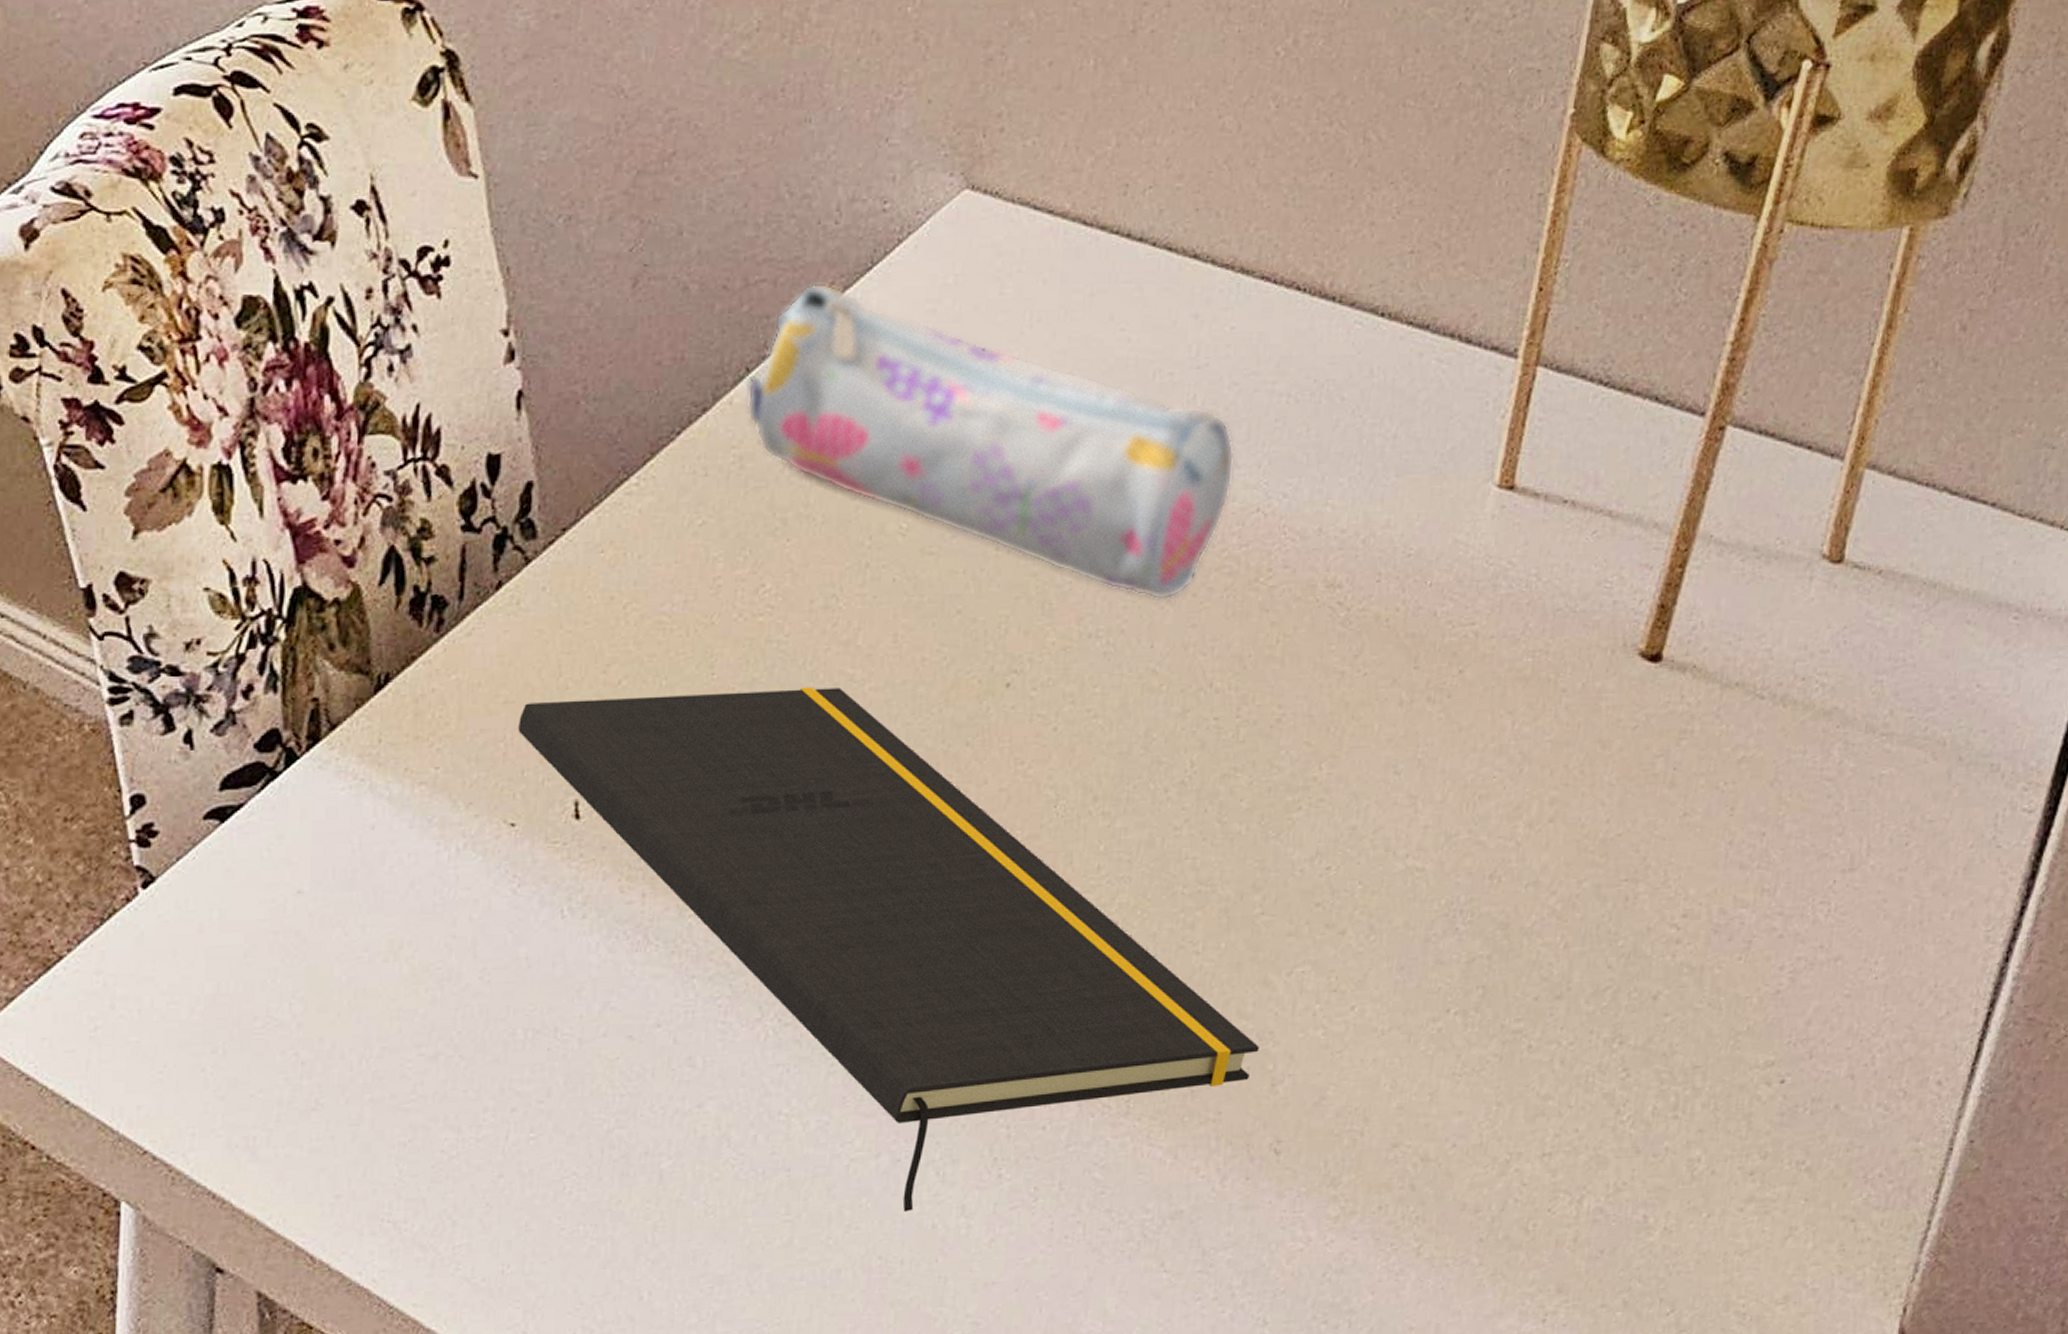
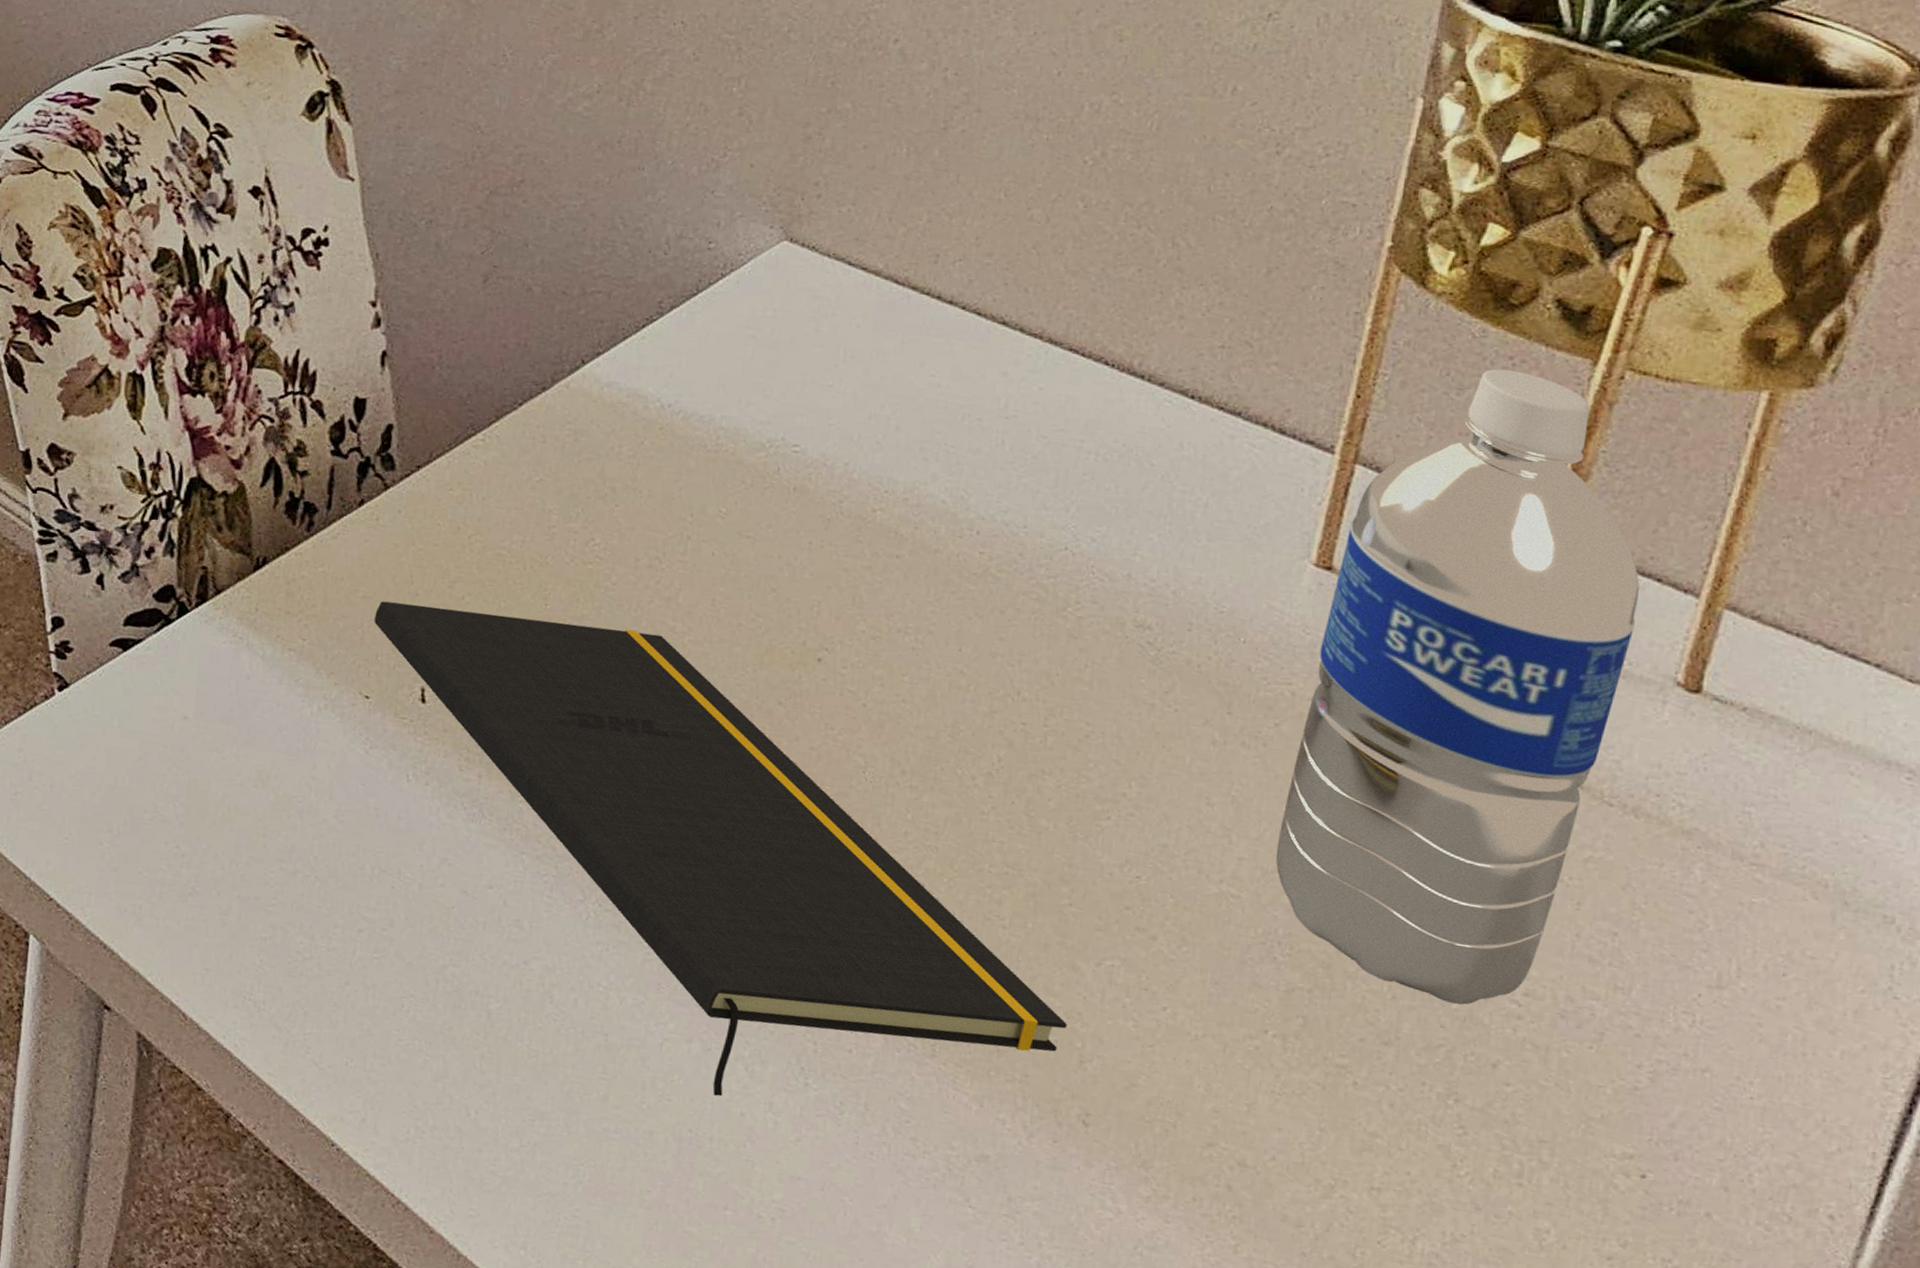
pencil case: present [746,283,1235,600] -> none [581,300,1043,613]
water bottle: none [1458,238,1792,940] -> present [1275,369,1640,1005]

